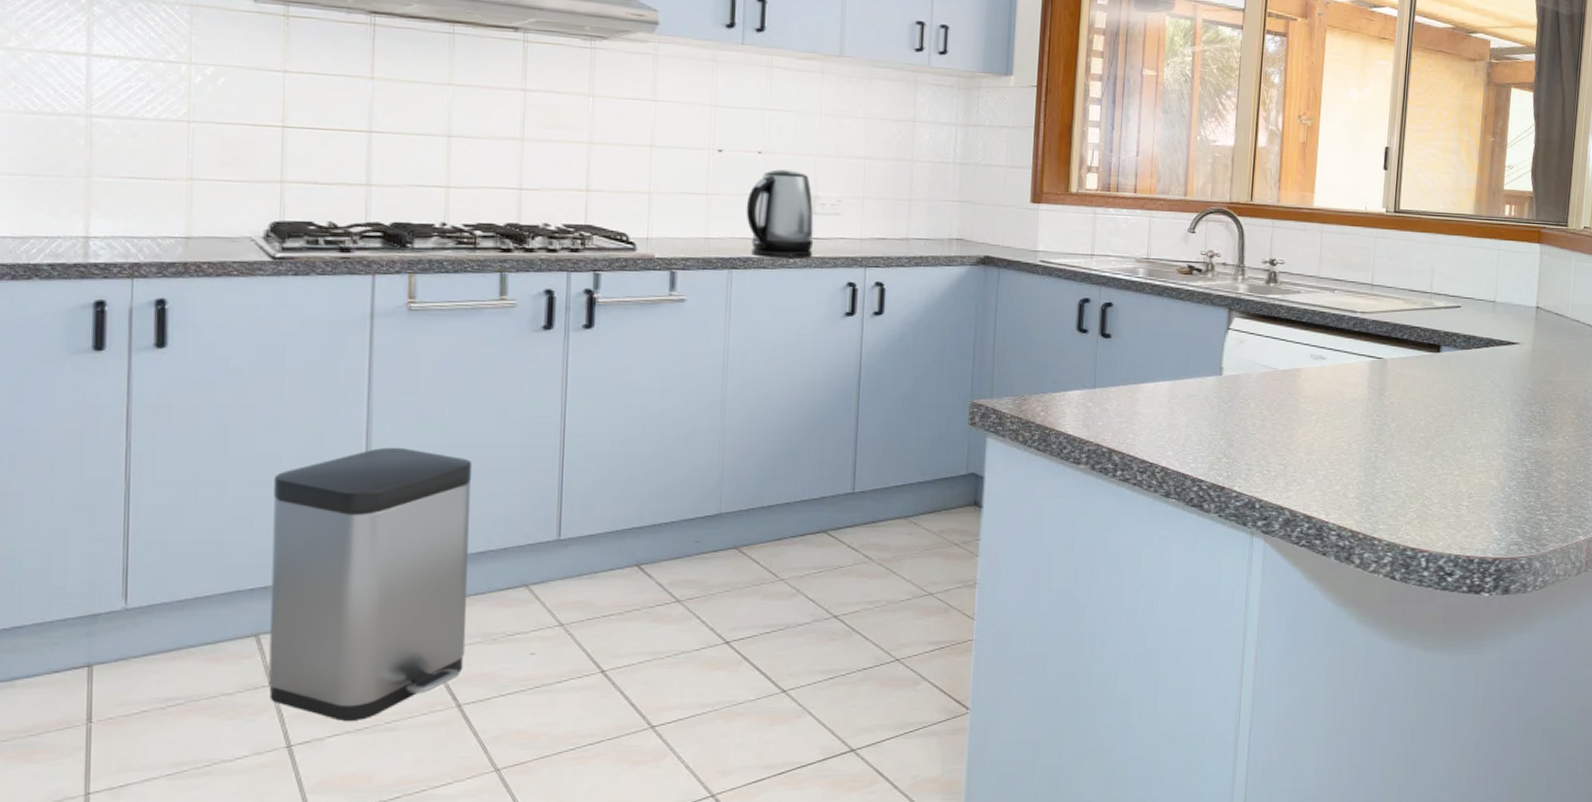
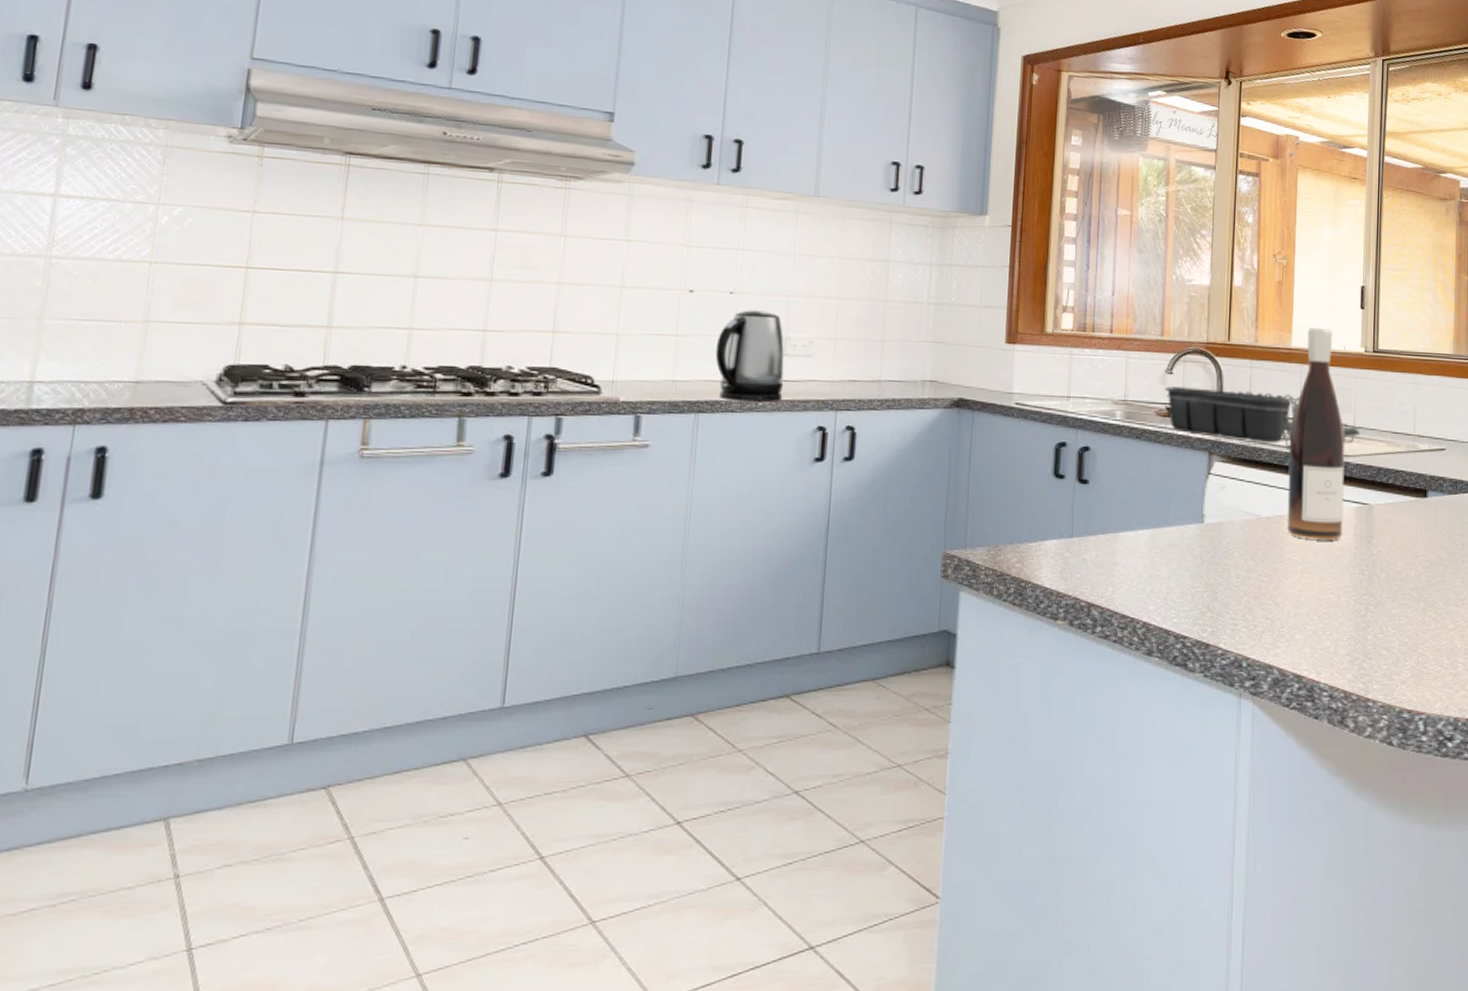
pedal bin: present [268,447,473,721] -> none [173,605,416,919]
dish rack: none [1186,244,1379,306] -> present [1164,386,1361,449]
bottle: none [1302,188,1363,392] -> present [1286,328,1345,540]

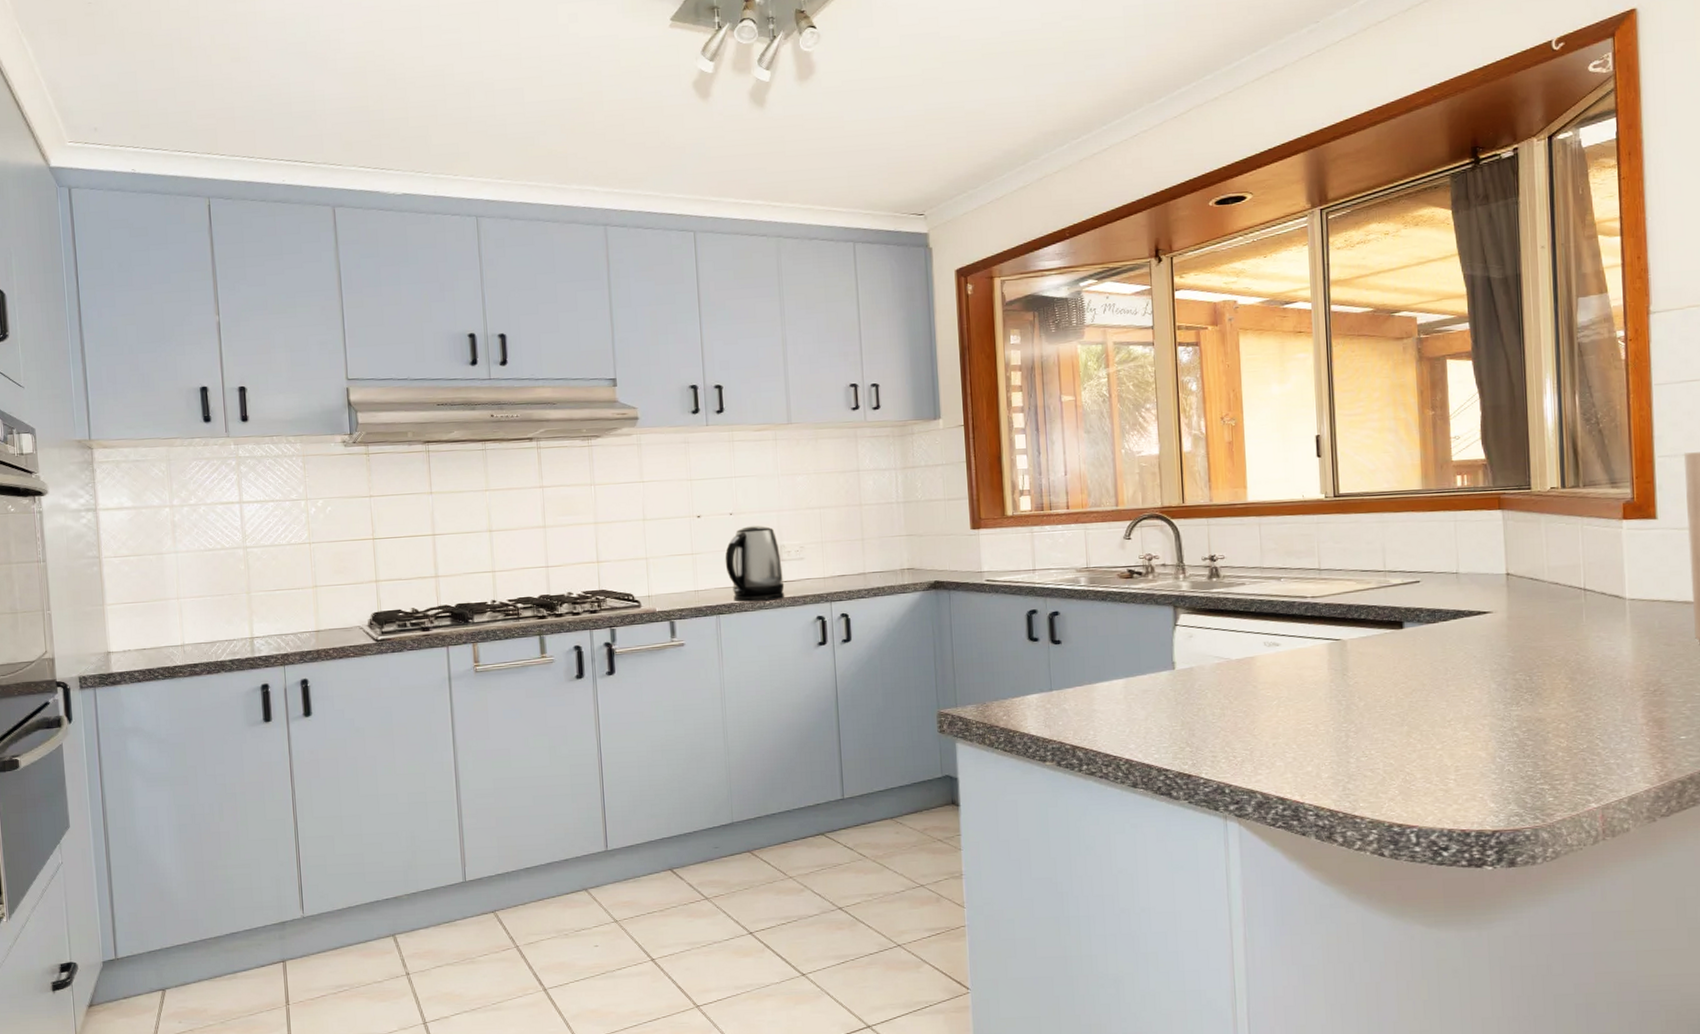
dish rack: present [1164,386,1361,449] -> none [1124,546,1328,596]
bottle: present [1286,328,1345,540] -> none [1253,480,1316,676]

